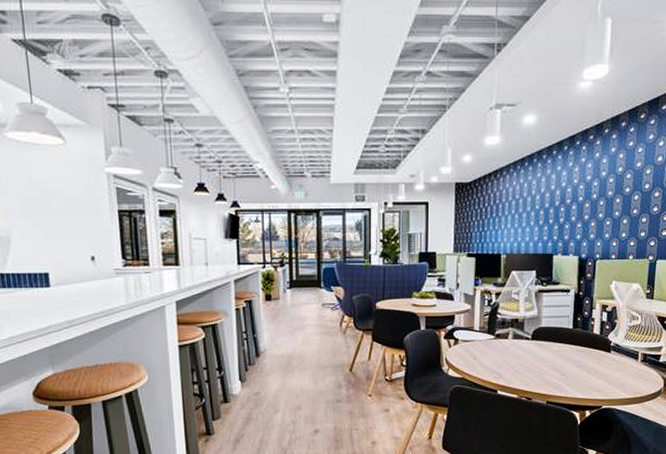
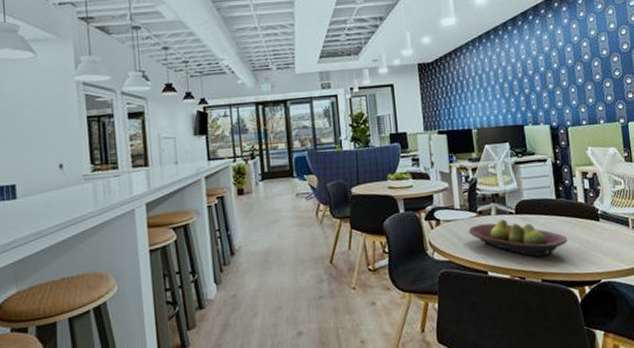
fruit bowl: none [484,343,578,381] -> present [468,218,568,257]

